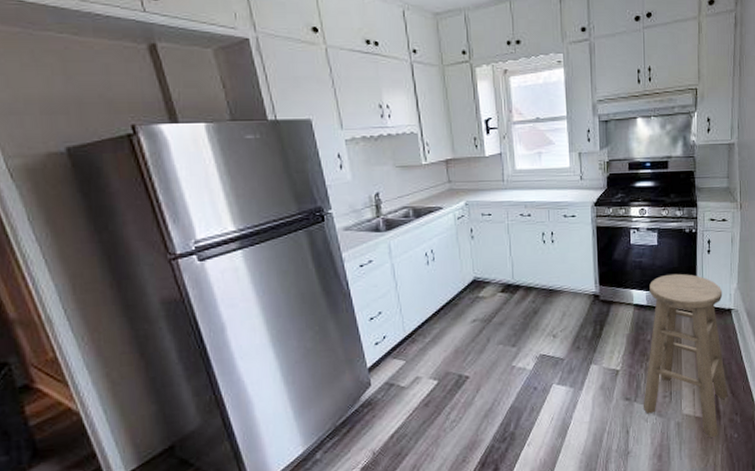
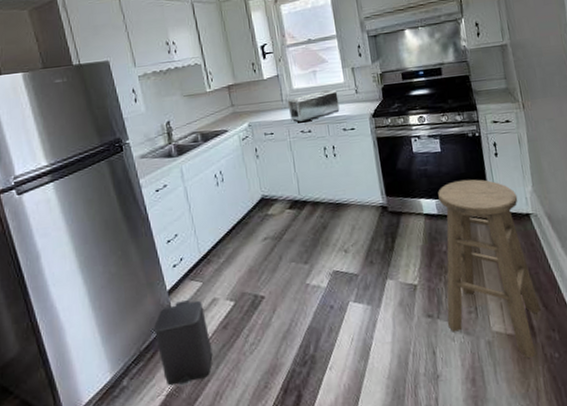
pedal bin: none [351,378,412,461] -> present [153,300,213,388]
toaster: none [508,174,562,206] -> present [287,90,340,123]

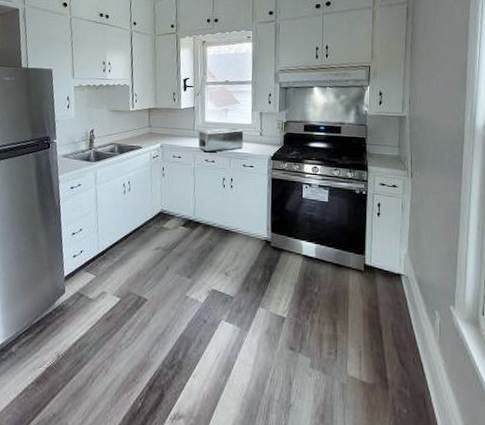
pedal bin: present [153,300,213,388] -> none [46,288,94,364]
bar stool: present [438,179,541,358] -> none [308,230,397,408]

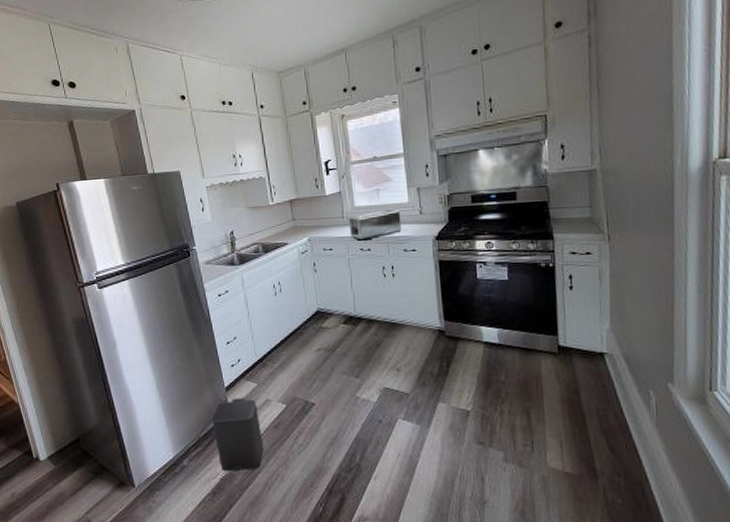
pedal bin: none [46,288,94,364] -> present [211,398,264,474]

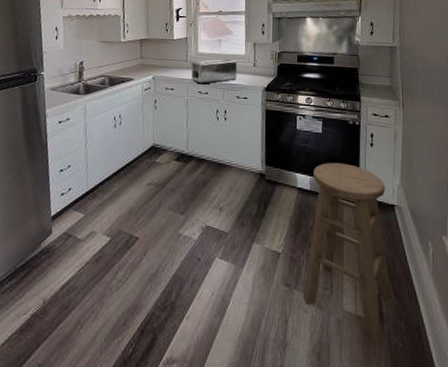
pedal bin: present [211,398,264,474] -> none [31,228,82,310]
bar stool: none [500,311,606,499] -> present [304,162,392,342]

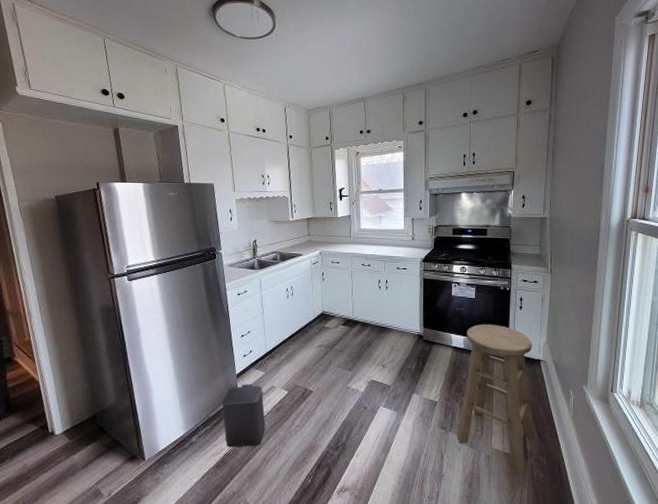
pedal bin: none [31,228,82,310] -> present [221,384,266,450]
toaster: present [191,59,237,84] -> none [354,234,397,257]

